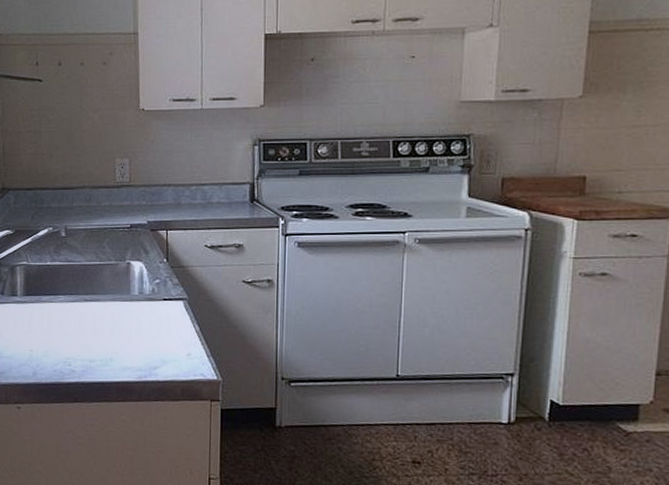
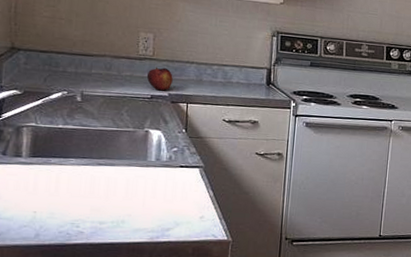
fruit: none [125,194,151,219] -> present [146,67,173,91]

